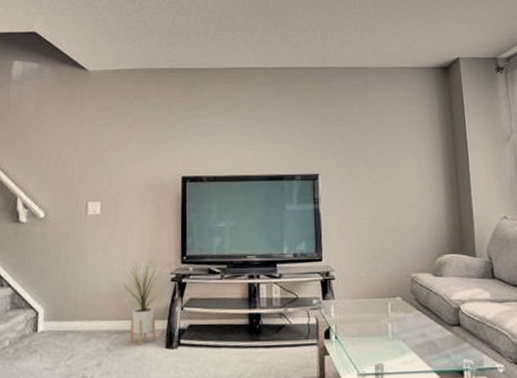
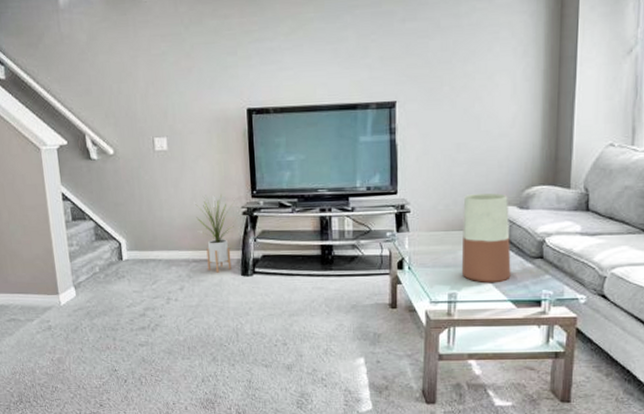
vase: none [383,261,433,352] -> present [461,193,511,282]

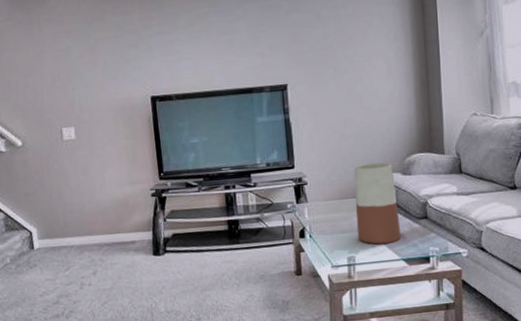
house plant: present [195,194,234,273] -> none [105,178,144,255]

